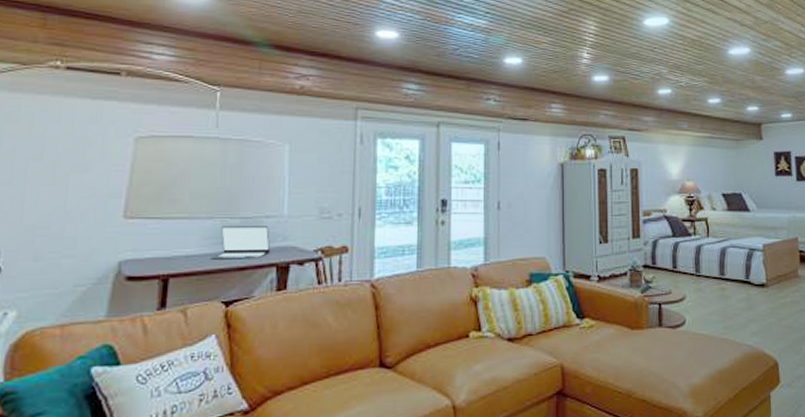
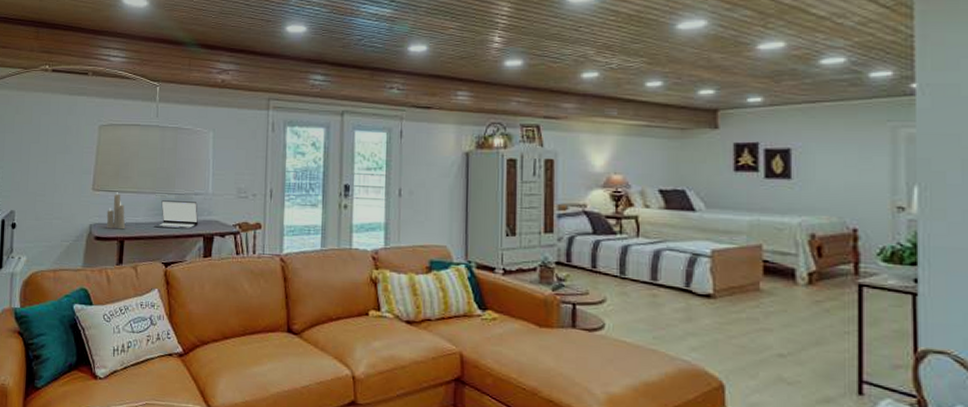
candle: none [142,219,171,265] -> present [106,192,126,230]

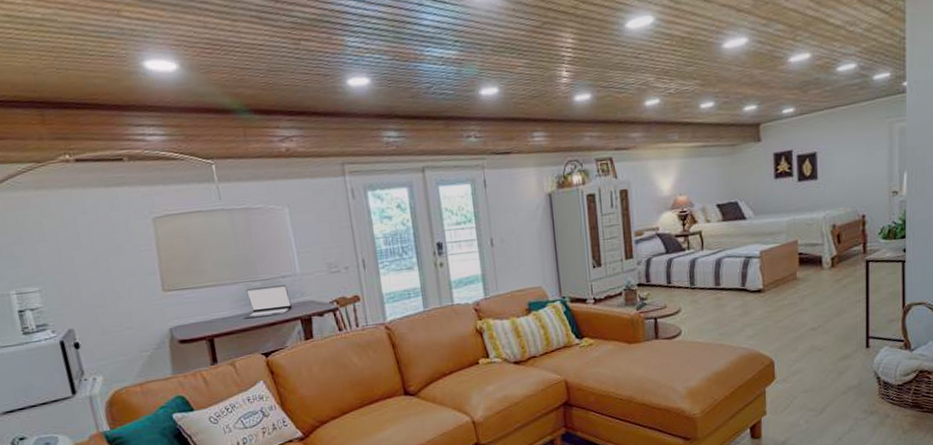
candle: present [106,192,126,230] -> none [186,288,212,330]

